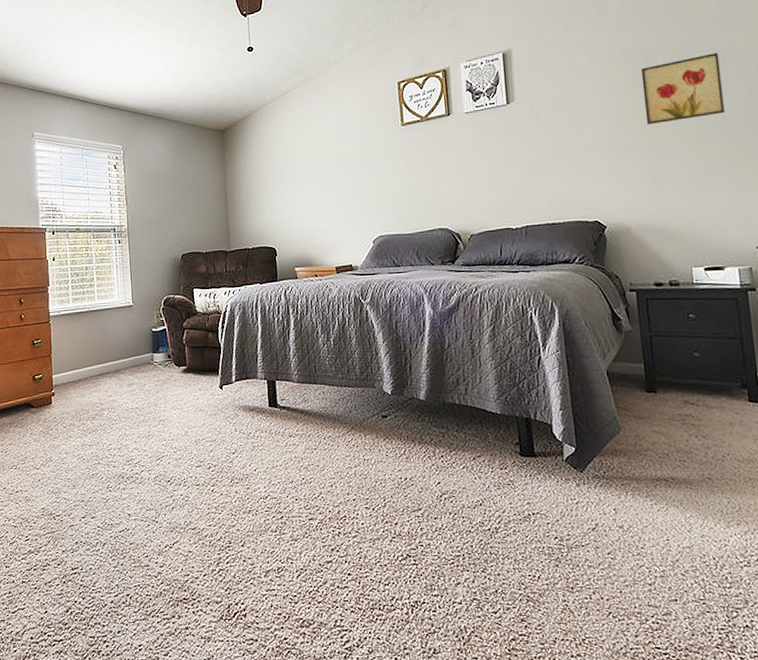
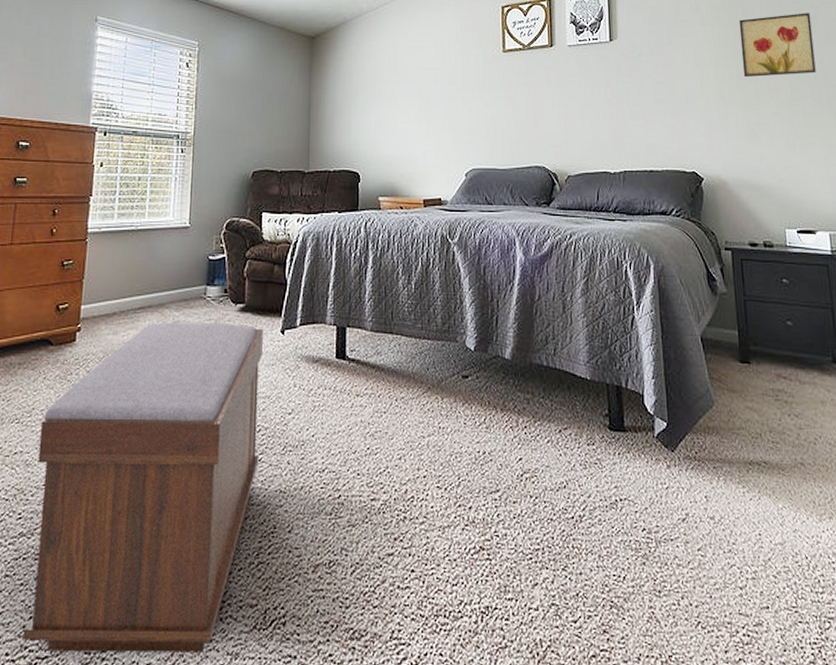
bench: none [33,383,212,637] -> present [22,323,263,653]

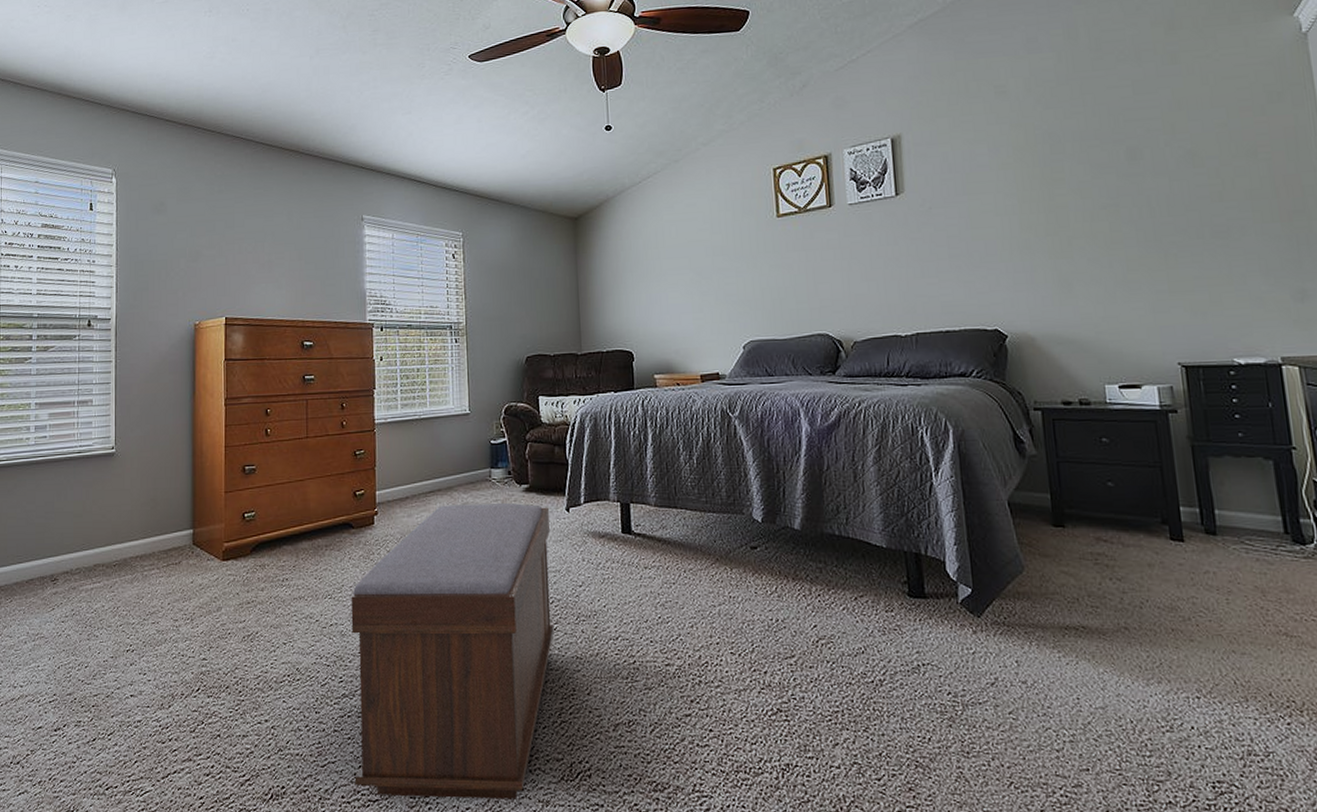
wall art: present [739,13,816,78] -> none [1046,143,1141,223]

